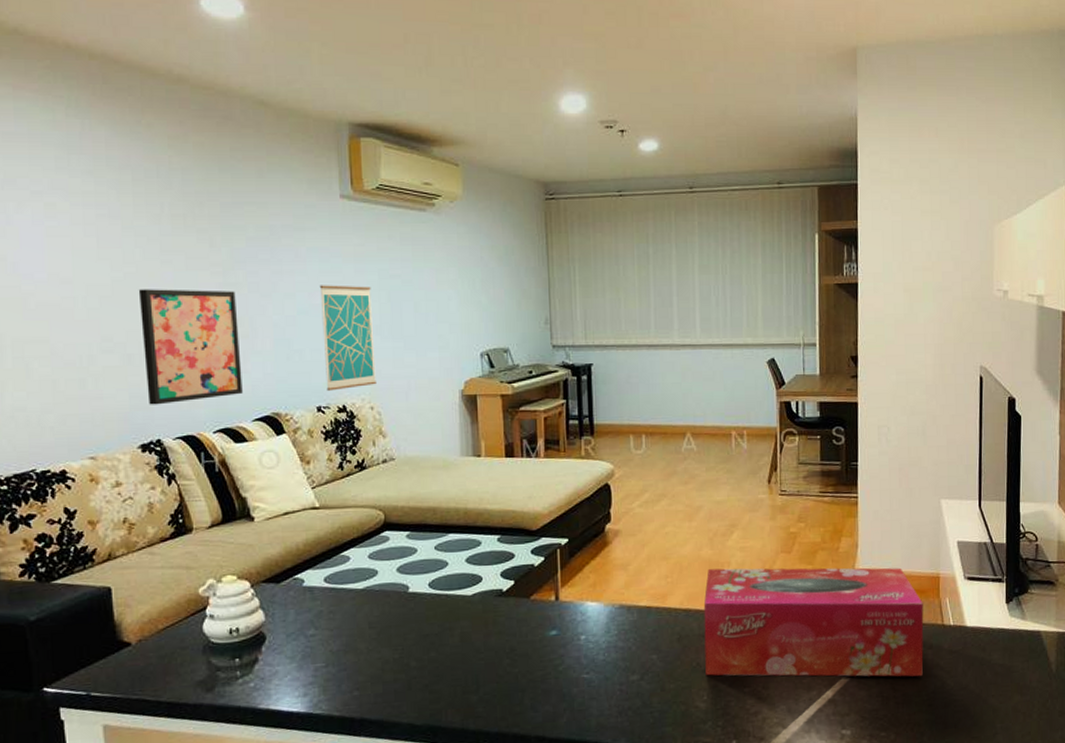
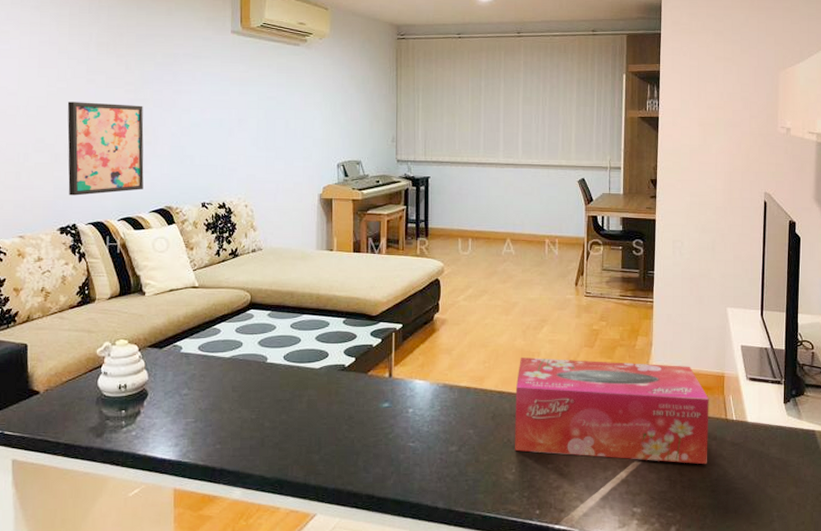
wall art: present [319,285,376,391] -> none [210,103,251,190]

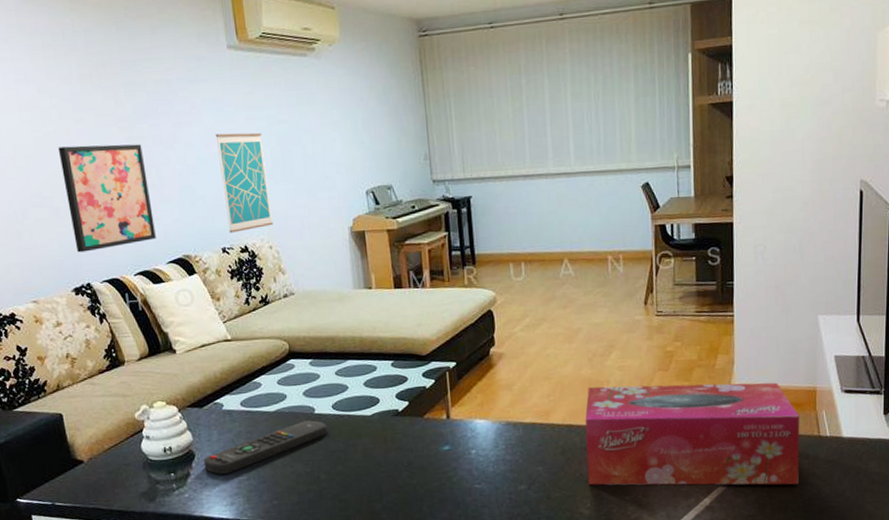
remote control: none [155,369,276,415] -> present [203,420,327,475]
wall art: none [210,103,251,190] -> present [215,132,273,233]

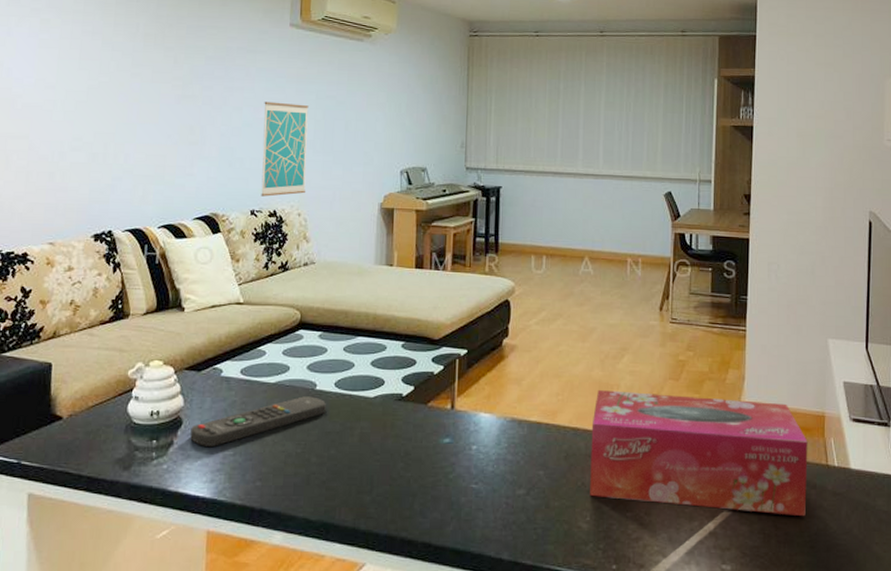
wall art: present [57,144,156,253] -> none [105,97,191,200]

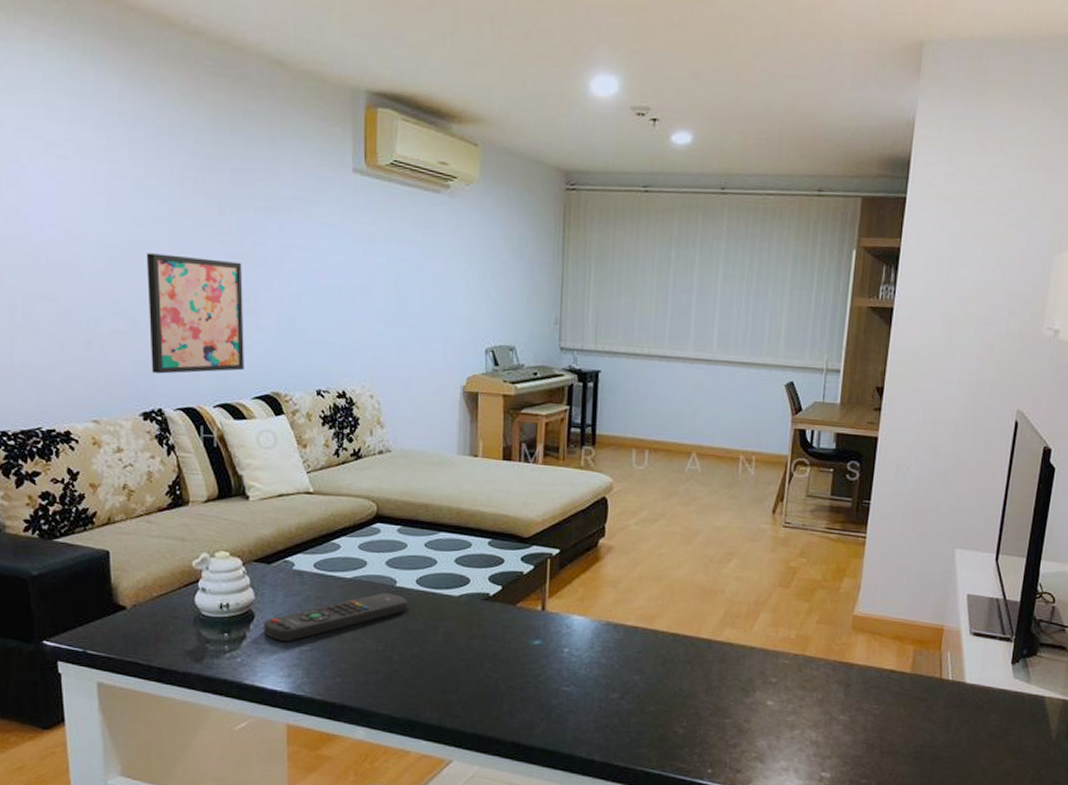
wall art: none [105,97,191,200] -> present [146,253,244,374]
wall art: present [261,101,309,197] -> none [326,263,378,375]
tissue box: present [590,390,808,517] -> none [687,596,923,729]

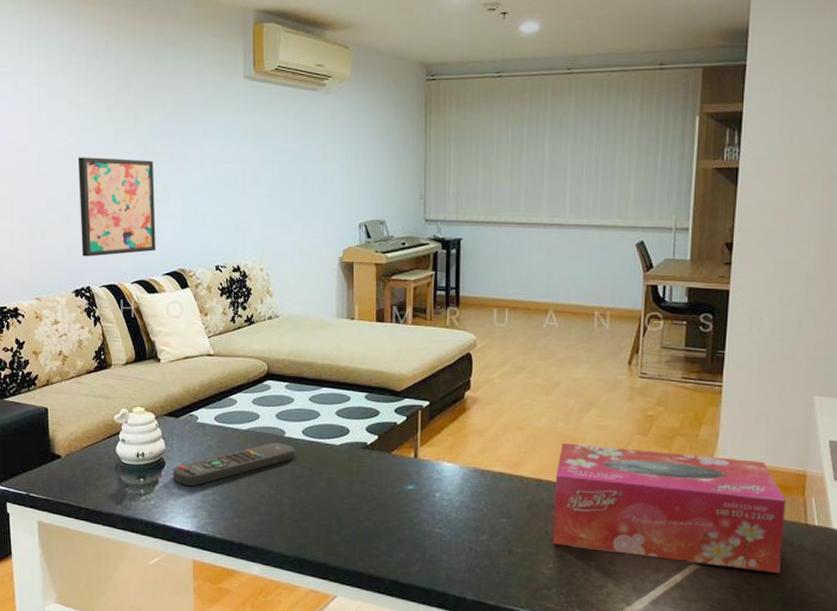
tissue box: none [687,596,923,729] -> present [553,443,786,574]

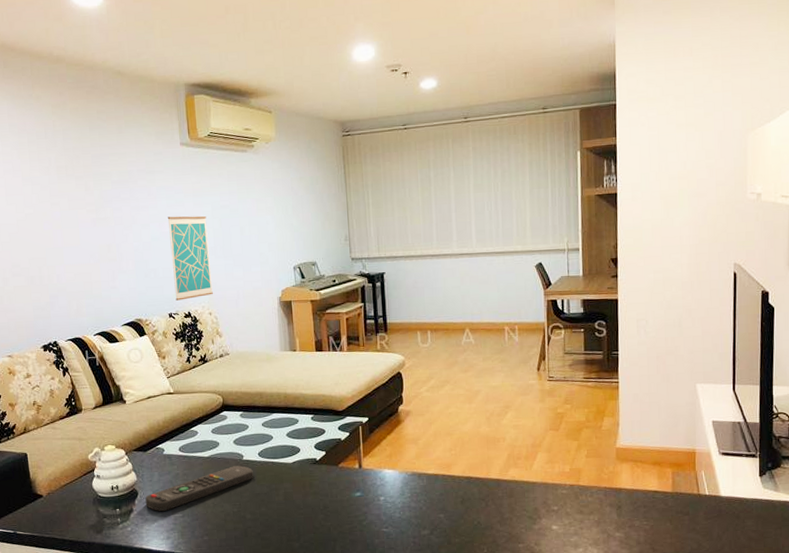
wall art: present [77,157,156,257] -> none [36,224,114,315]
wall art: none [223,157,267,252] -> present [167,215,213,301]
tissue box: present [553,443,786,574] -> none [482,443,681,539]

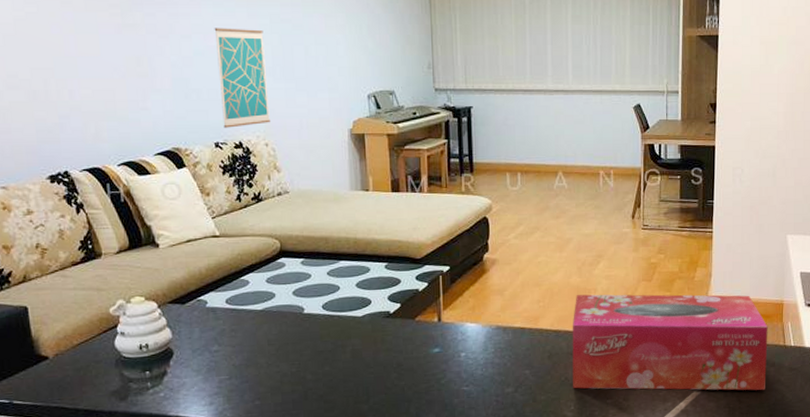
remote control: present [145,465,253,511] -> none [183,320,316,373]
tissue box: none [482,443,681,539] -> present [572,294,768,391]

